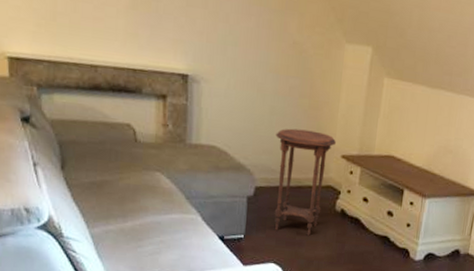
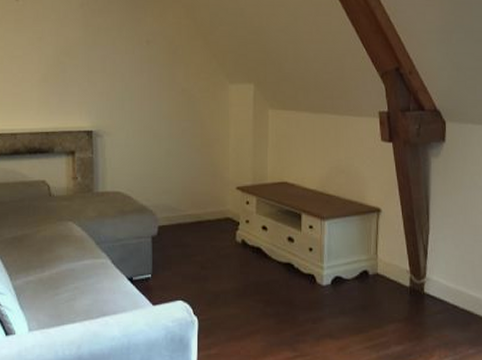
side table: present [274,128,337,236] -> none [173,167,231,269]

